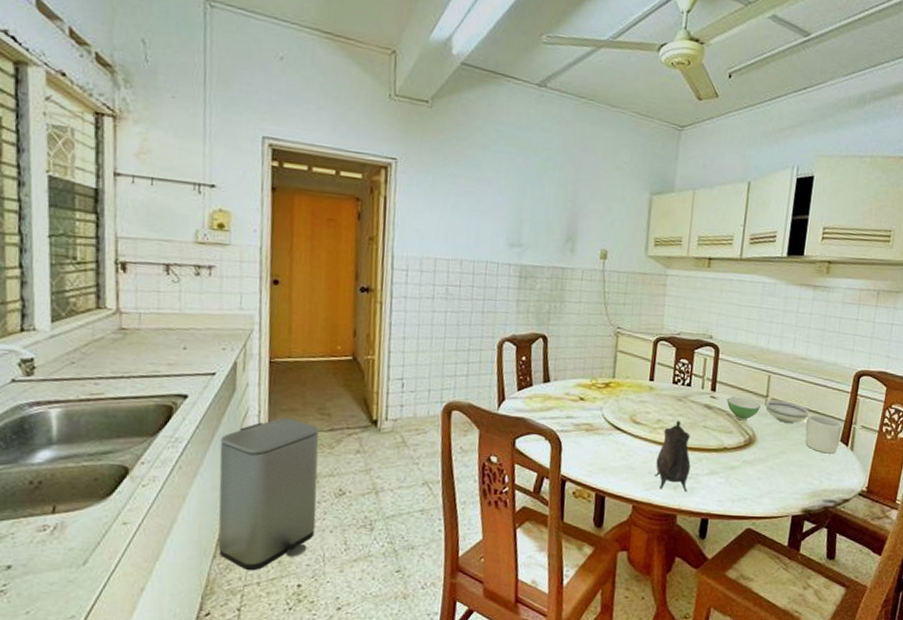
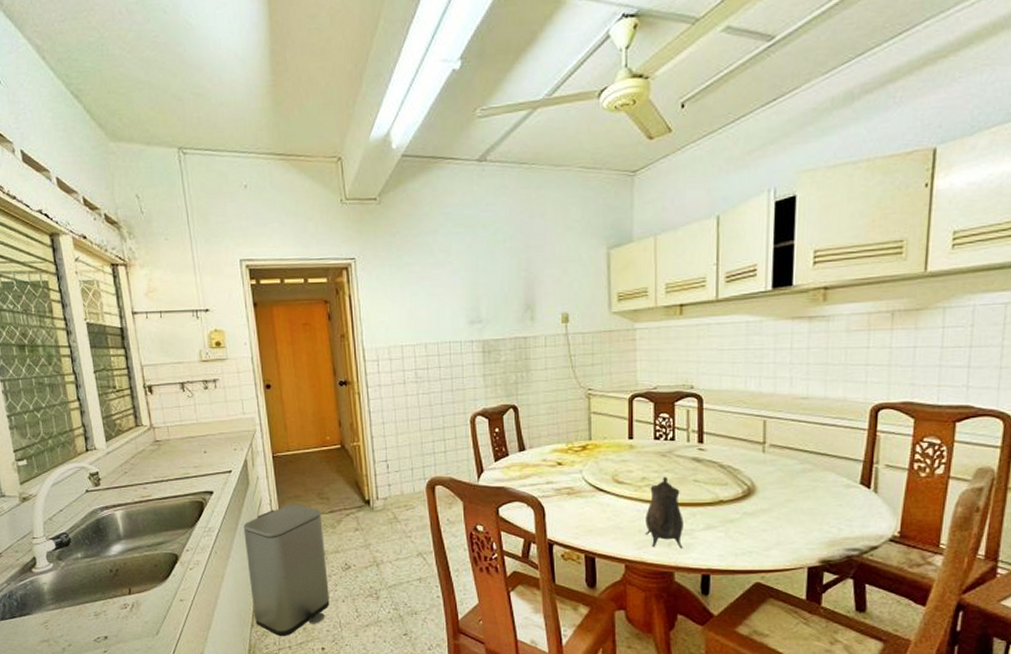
bowl: present [726,396,761,421] -> none [717,446,758,471]
bowl: present [765,399,809,423] -> none [763,445,817,469]
mug: present [805,414,843,454] -> none [814,457,861,498]

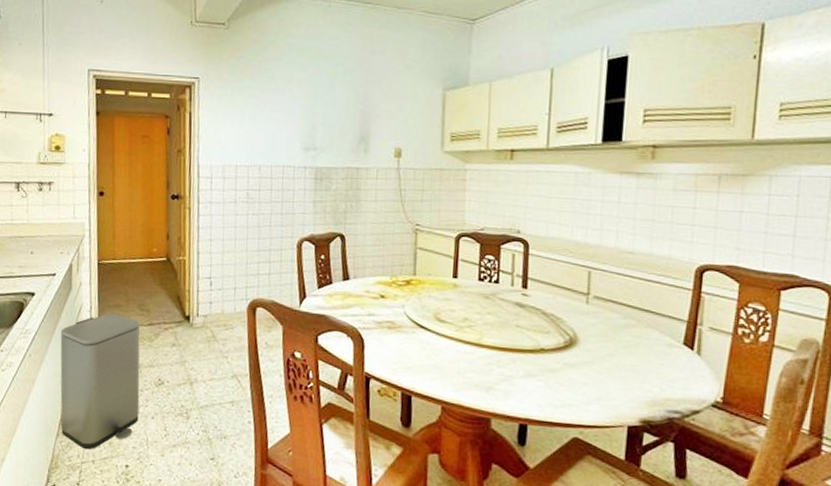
teapot: present [645,476,684,549] -> none [464,318,504,395]

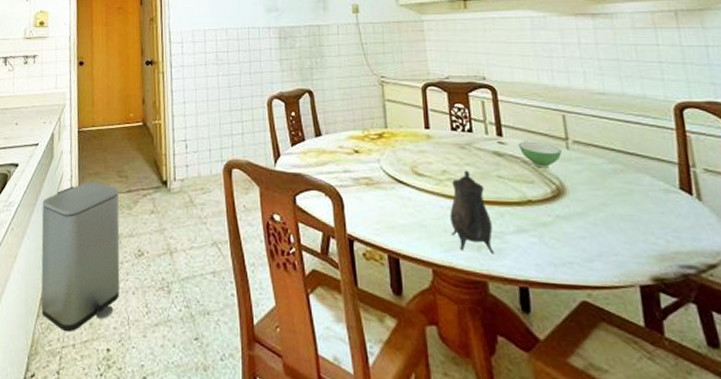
teapot: none [464,318,504,395] -> present [450,170,495,255]
bowl: none [540,294,581,320] -> present [518,141,562,168]

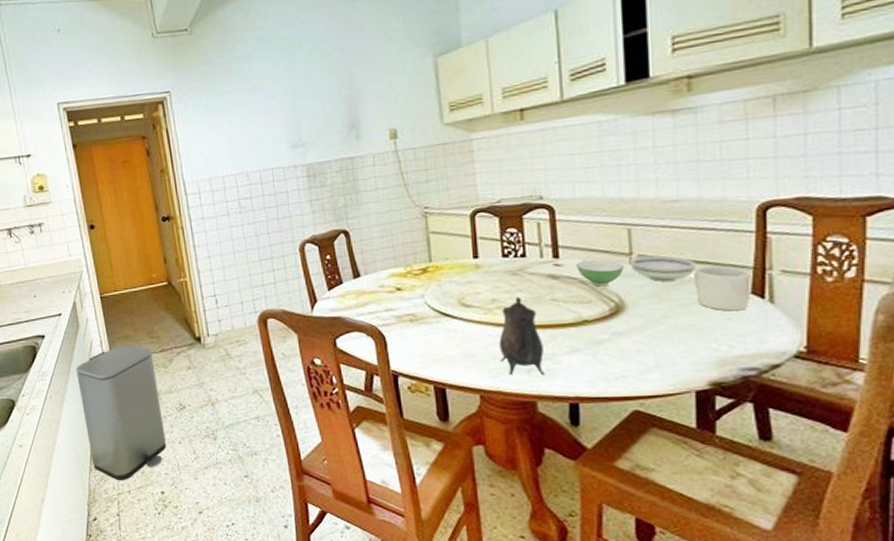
bowl: none [567,142,626,169] -> present [631,255,695,281]
mug: none [625,157,679,205] -> present [693,265,751,311]

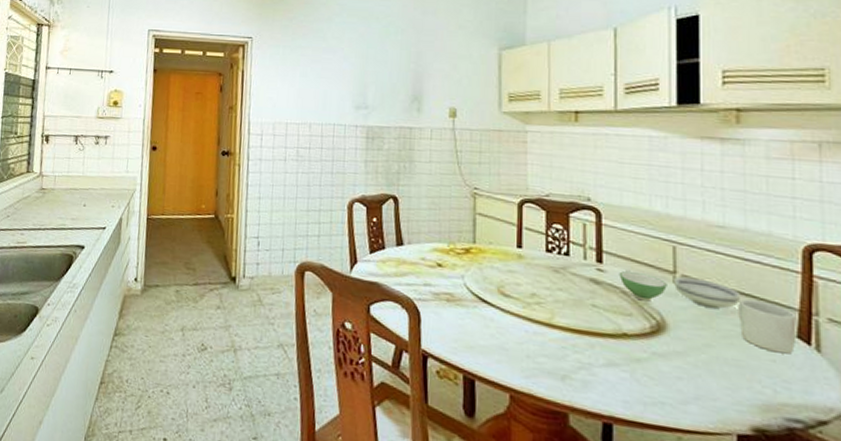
pedal bin: present [76,344,167,480] -> none [100,270,185,418]
teapot: present [499,296,545,376] -> none [534,295,580,386]

